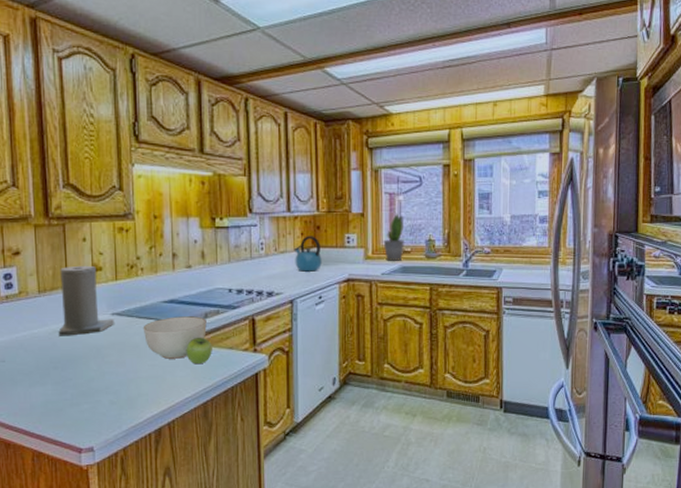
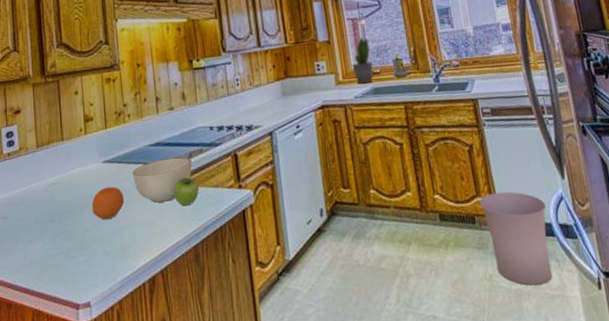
paper towel: present [58,265,114,336] -> none [55,116,106,189]
fruit: none [97,339,133,372] -> present [91,186,124,220]
kettle: present [293,236,322,272] -> none [267,67,296,103]
waste bin: none [486,376,547,459] -> present [479,191,553,286]

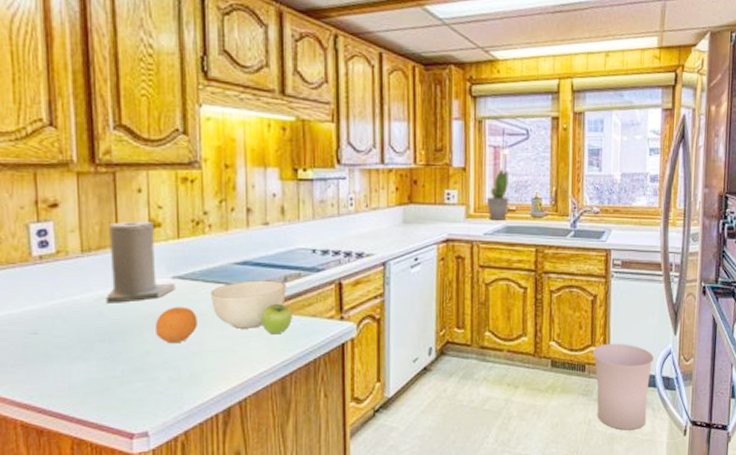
paper towel: none [55,116,106,189] -> present [106,220,175,304]

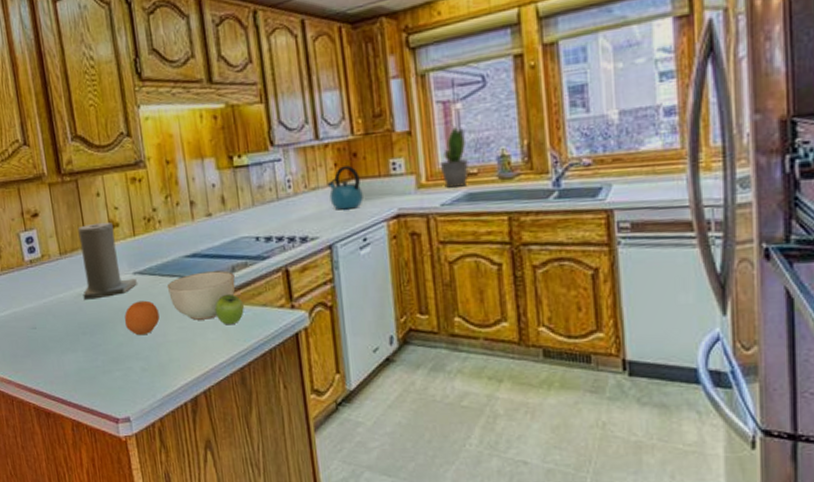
kettle: none [387,191,419,231] -> present [327,165,363,210]
waste bin: present [592,343,654,430] -> none [599,327,694,438]

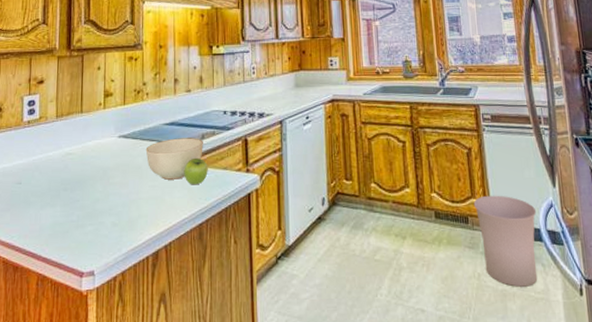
paper towel: present [77,222,137,300] -> none [70,91,120,159]
fruit: present [124,300,160,336] -> none [103,161,135,193]
kettle: present [327,165,363,210] -> none [282,60,308,93]
potted plant: present [439,126,469,188] -> none [363,38,383,82]
waste bin: none [599,327,694,438] -> present [473,195,538,287]

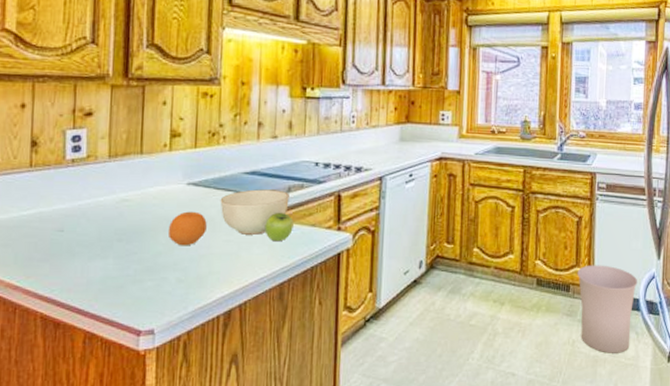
fruit: none [103,161,135,193] -> present [167,211,207,246]

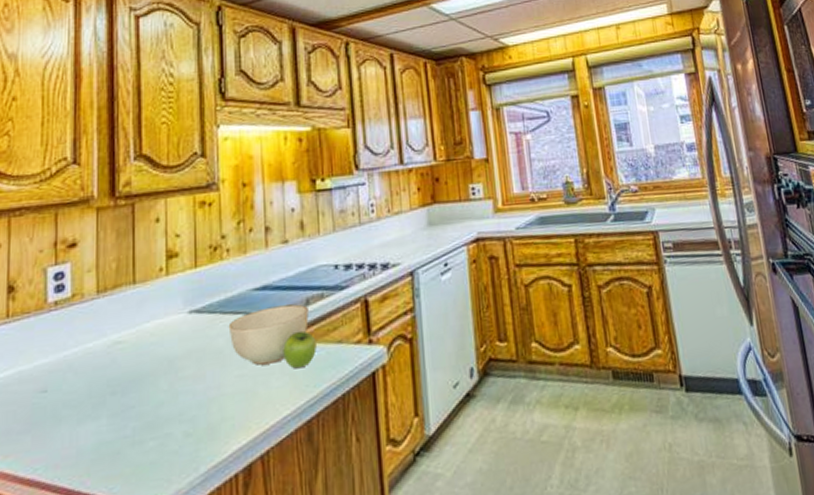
fruit: present [167,211,207,246] -> none [169,344,215,391]
waste bin: present [577,265,638,353] -> none [658,341,740,455]

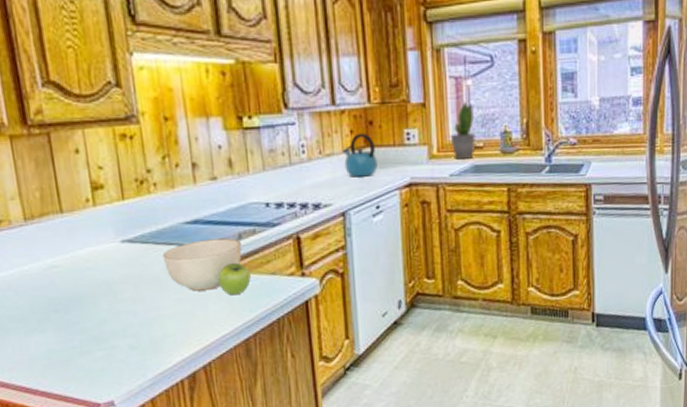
kettle: none [410,190,445,235] -> present [342,133,378,178]
potted plant: none [513,155,539,212] -> present [450,102,476,160]

